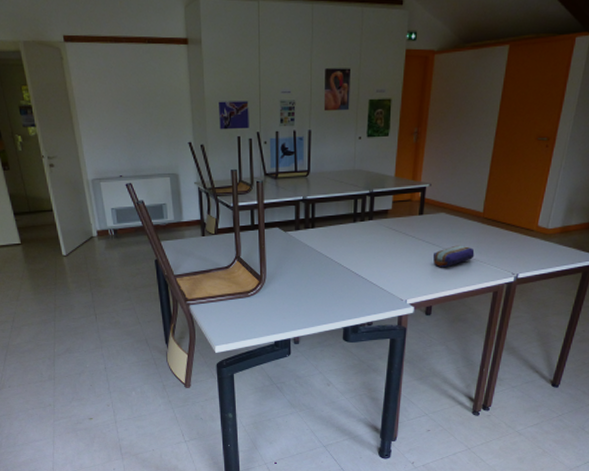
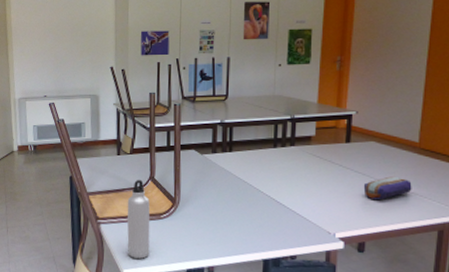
water bottle: none [215,259,239,335] -> present [127,179,150,259]

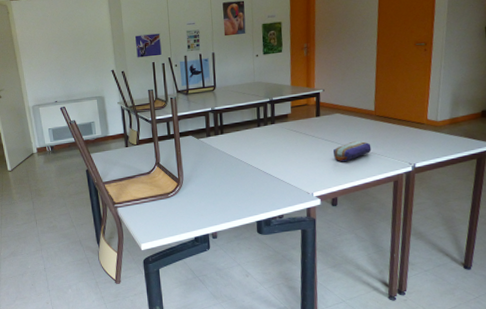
water bottle: present [127,179,150,259] -> none [138,165,162,233]

